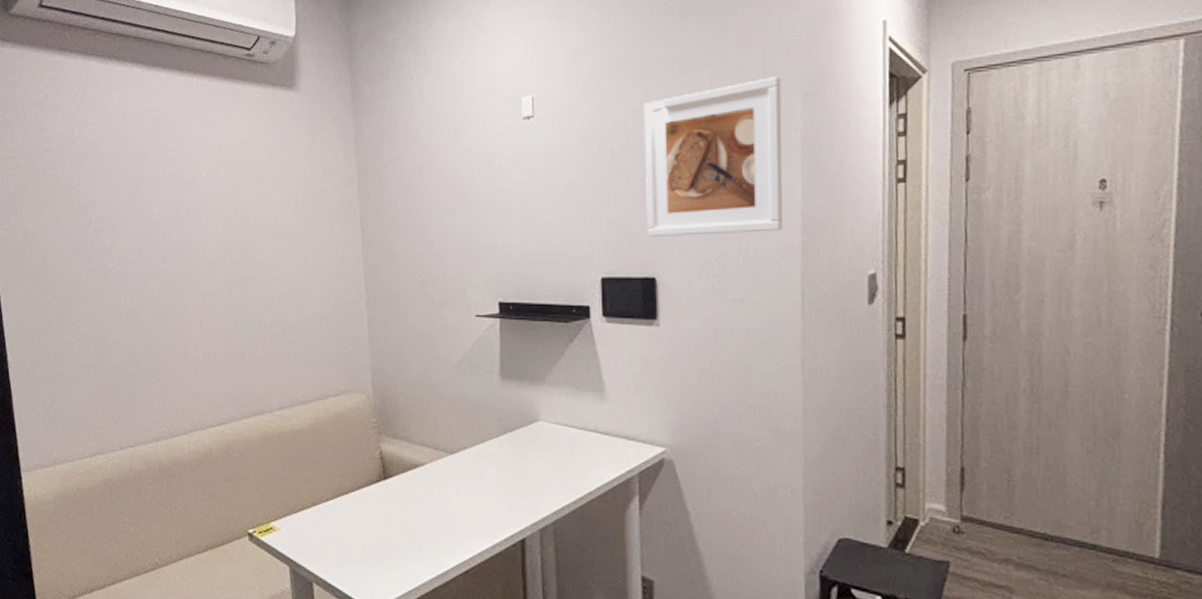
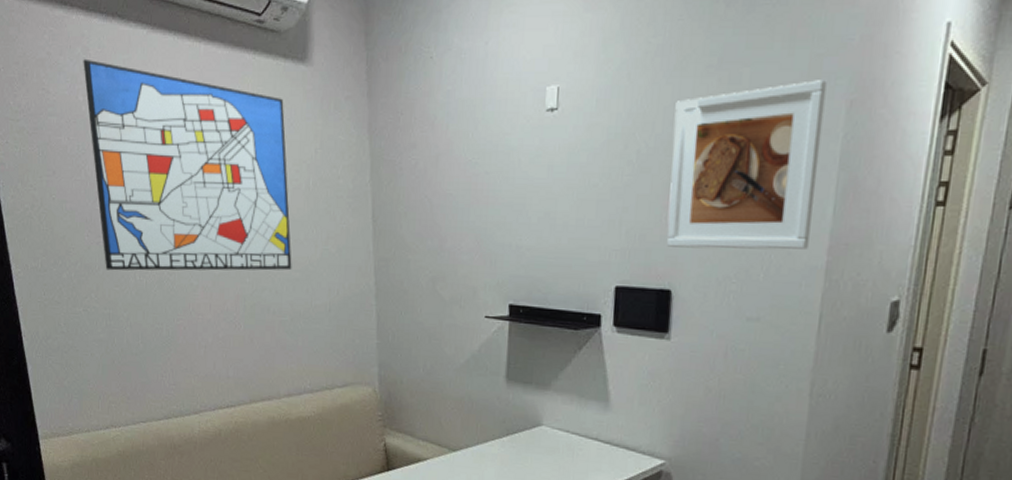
wall art: none [80,97,283,295] -> present [83,58,292,271]

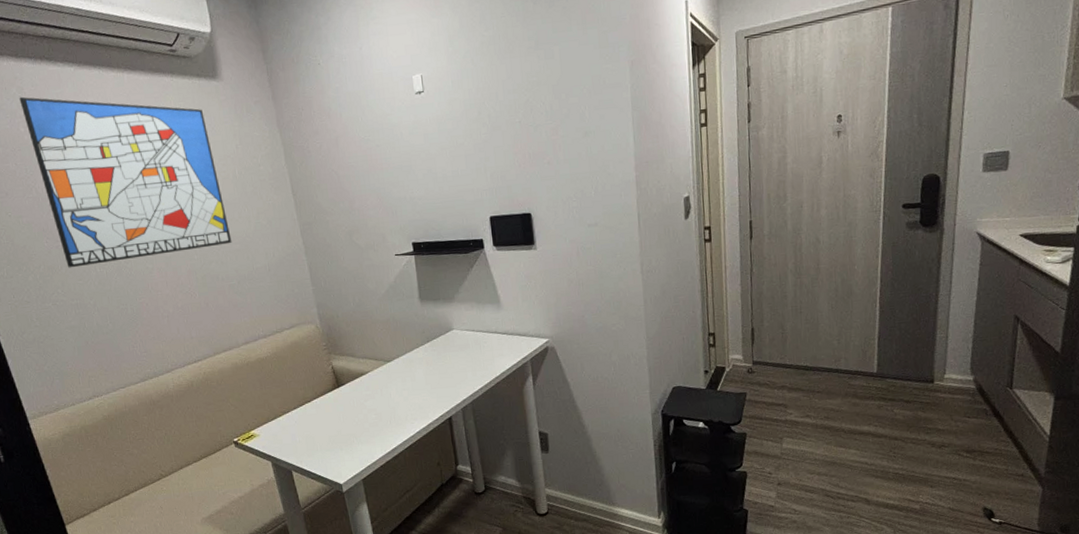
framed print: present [667,80,827,250] -> none [510,49,621,182]

